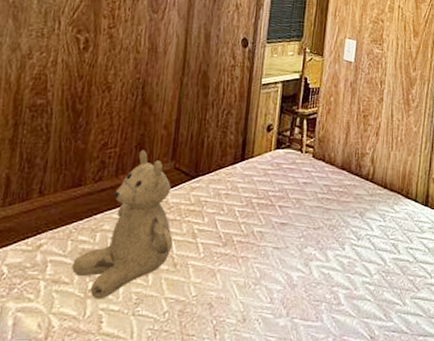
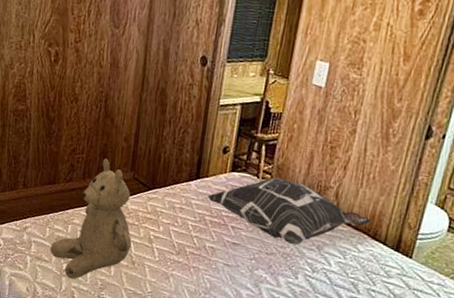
decorative pillow: none [253,150,403,215] -> present [207,177,372,245]

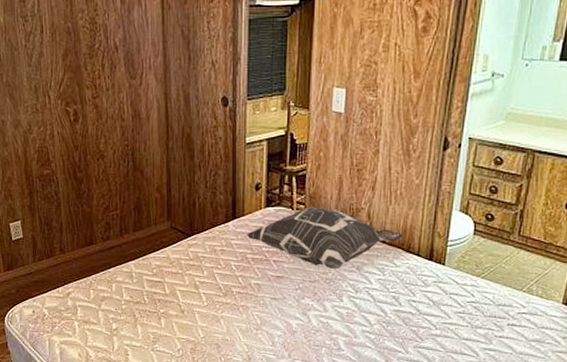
teddy bear: present [50,158,132,279] -> none [97,212,178,337]

